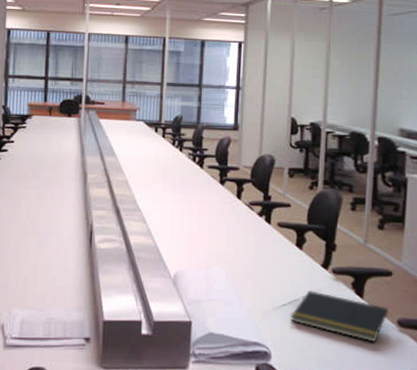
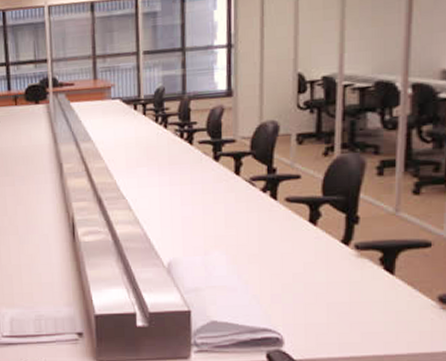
notepad: present [290,289,388,342] -> none [304,269,427,322]

